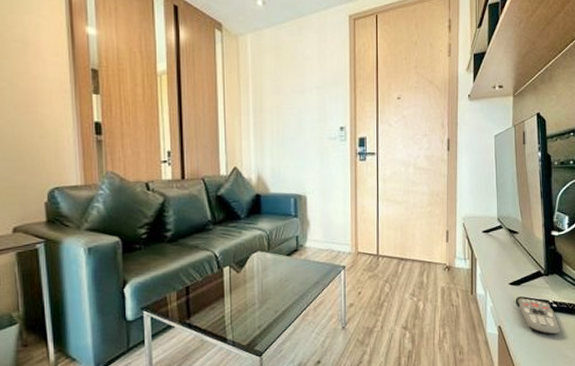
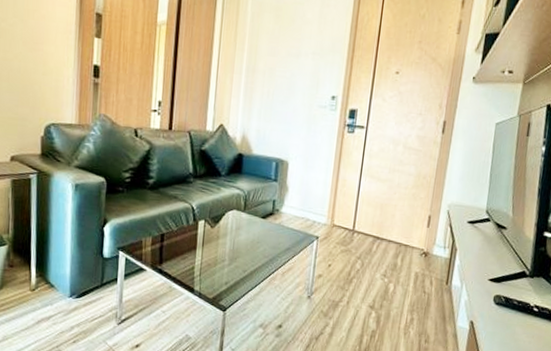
remote control: present [517,298,560,335] -> none [495,296,538,340]

